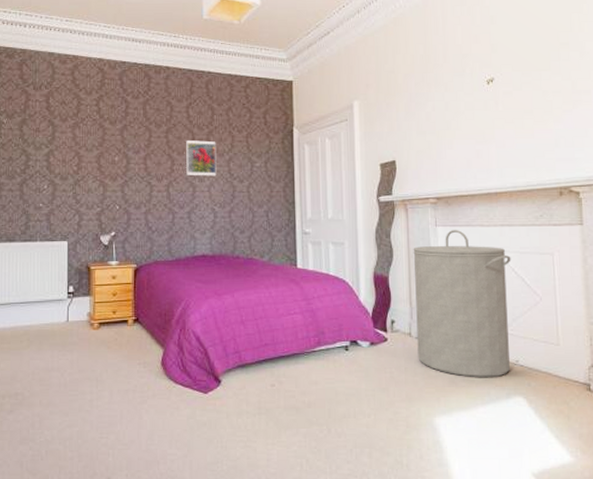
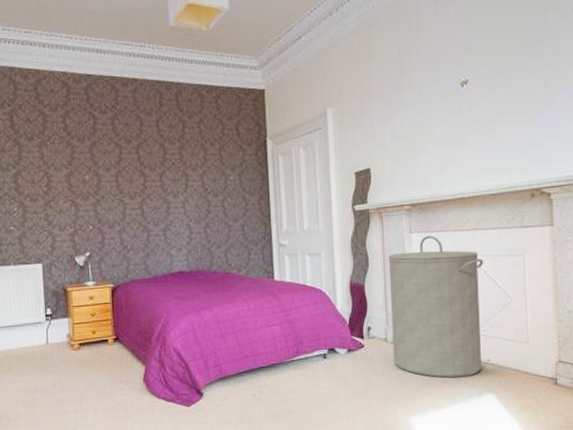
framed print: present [186,140,217,176] -> none [158,155,191,192]

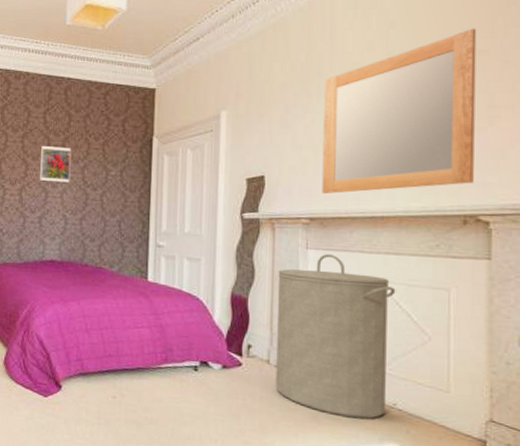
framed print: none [158,155,191,192] -> present [40,146,72,183]
home mirror: none [415,20,537,180] -> present [321,28,477,194]

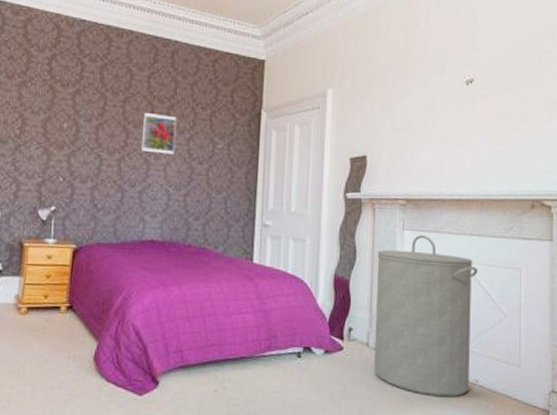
home mirror: present [321,28,477,194] -> none [416,29,542,176]

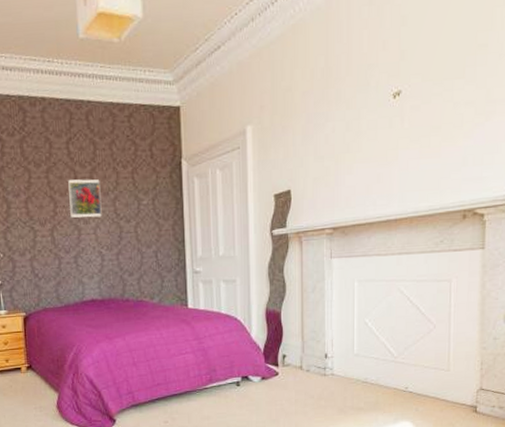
laundry hamper: present [374,234,478,398] -> none [306,260,407,406]

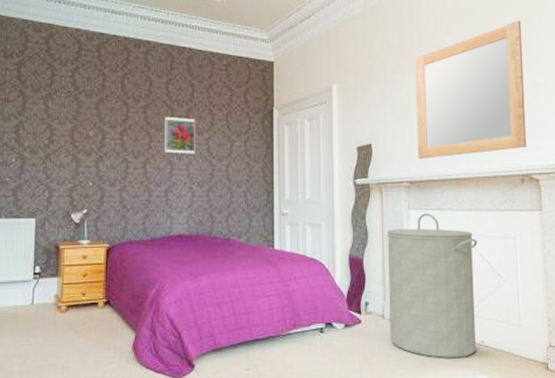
laundry hamper: none [306,260,407,406] -> present [387,212,478,359]
home mirror: none [342,21,478,202] -> present [415,20,527,159]

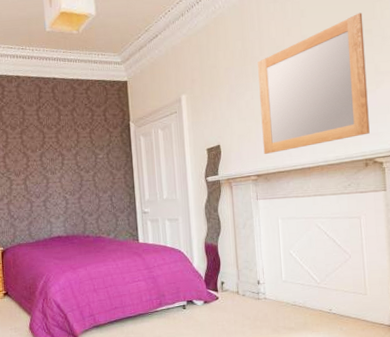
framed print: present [164,117,196,154] -> none [38,138,66,170]
laundry hamper: present [387,212,478,359] -> none [238,201,324,326]

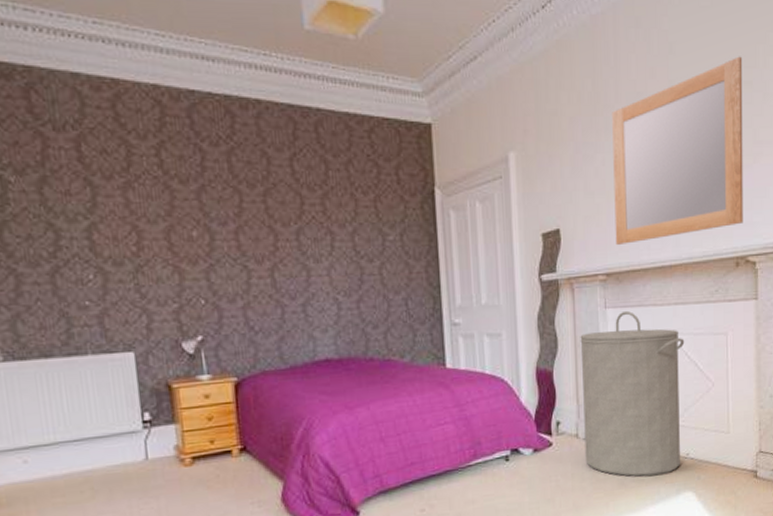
laundry hamper: none [238,201,324,326] -> present [580,310,685,477]

